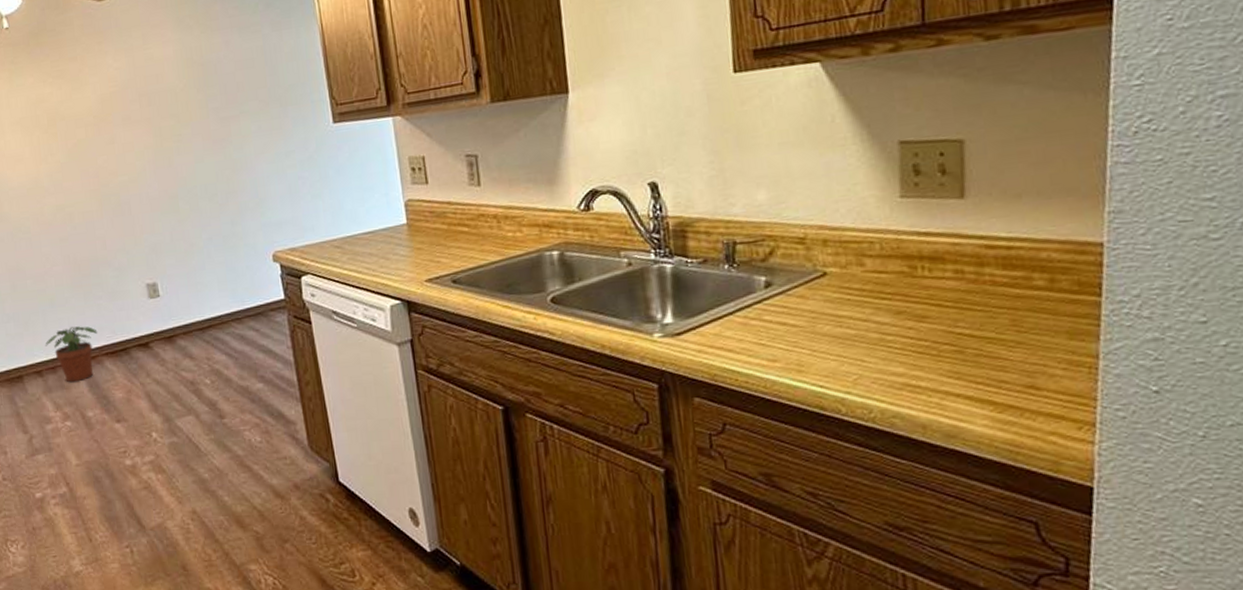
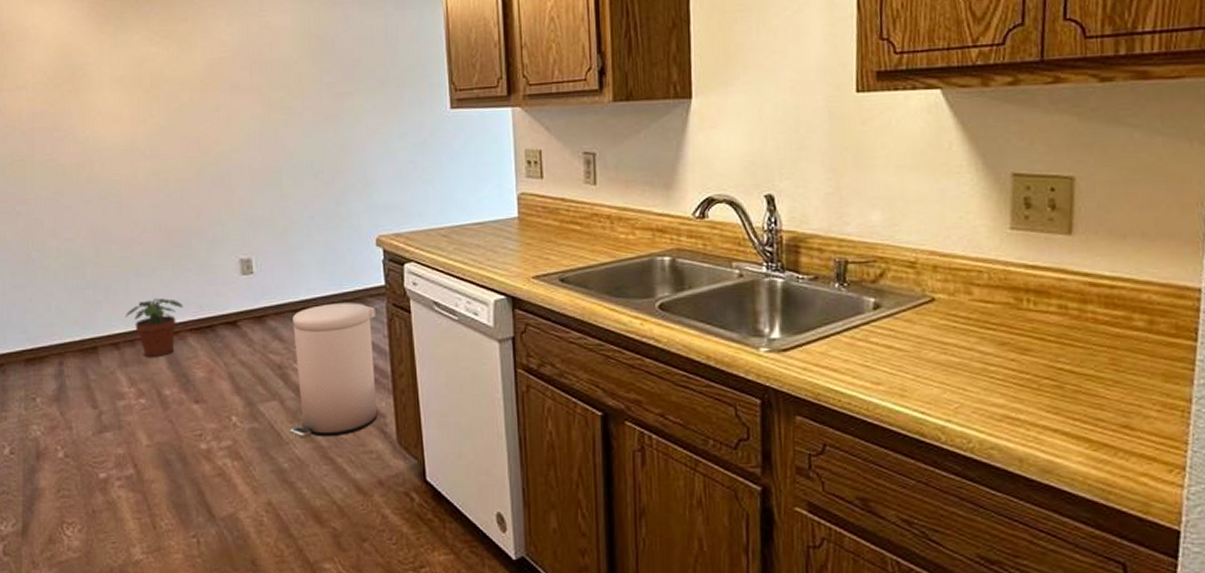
pedal bin: none [200,317,288,448] -> present [290,302,378,437]

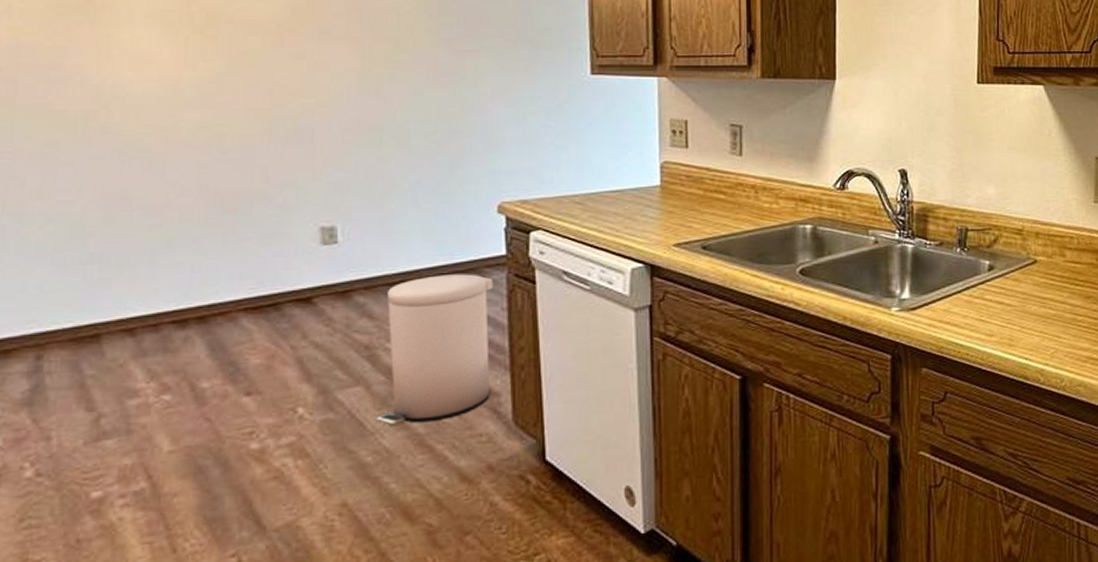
potted plant: present [125,298,183,358] -> none [147,273,236,345]

